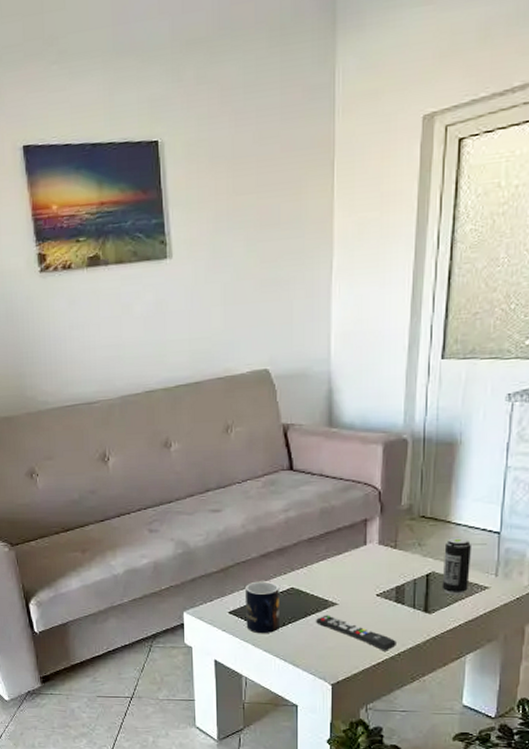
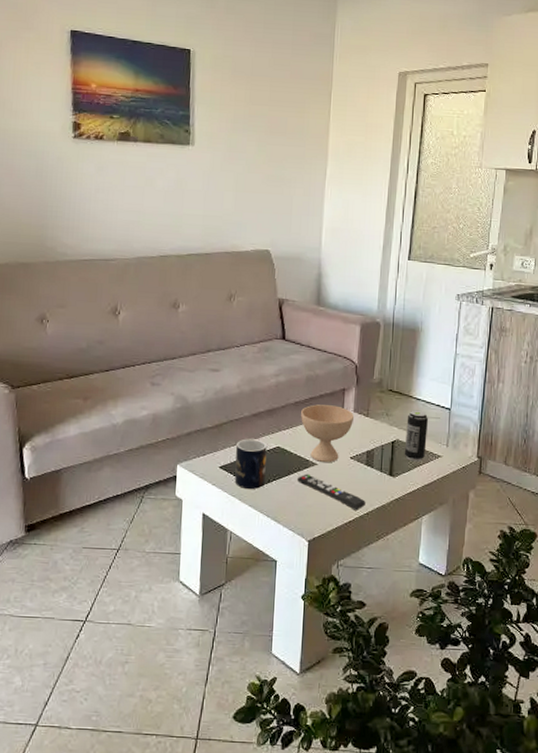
bowl: none [316,539,380,601] -> present [301,404,355,462]

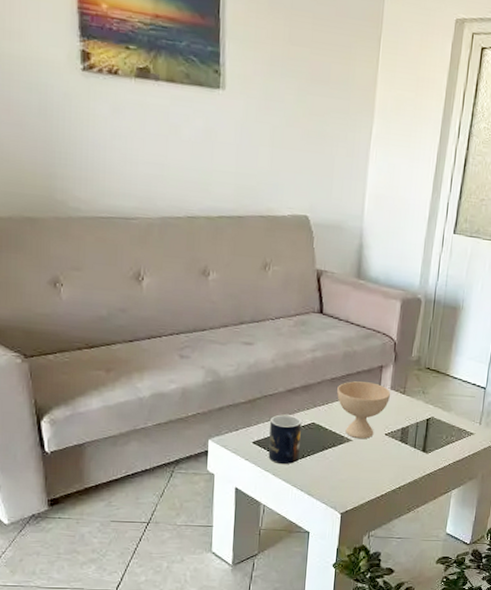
remote control: present [298,473,366,511] -> none [332,449,398,485]
beverage can: present [404,410,428,462] -> none [438,388,463,439]

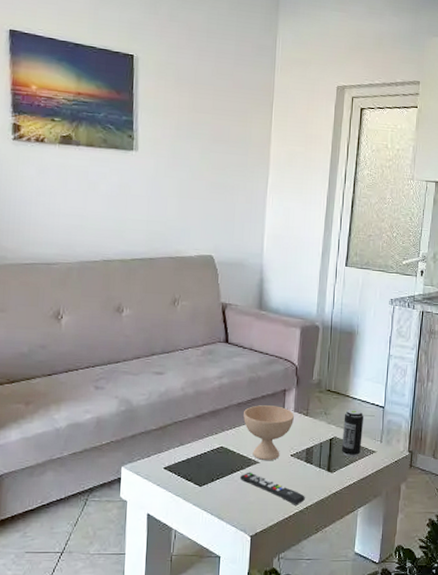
mug: present [268,414,302,465] -> none [179,439,211,489]
remote control: none [332,449,398,485] -> present [240,472,305,505]
beverage can: none [438,388,463,439] -> present [341,408,363,457]

